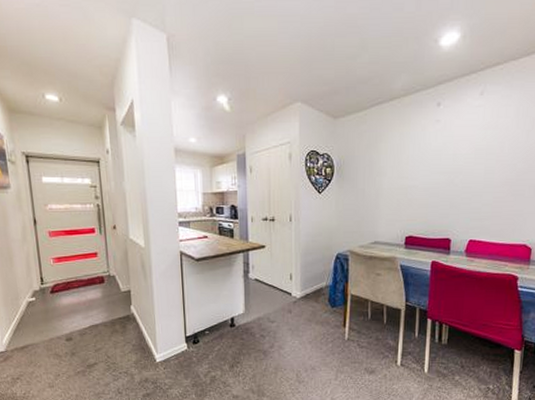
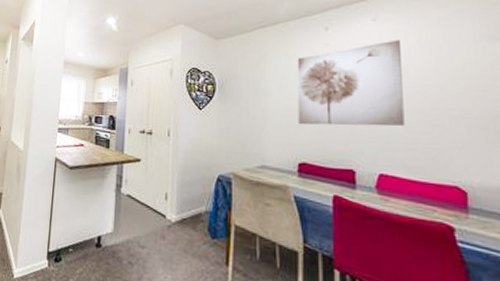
wall art: none [407,114,501,201] -> present [297,40,405,126]

